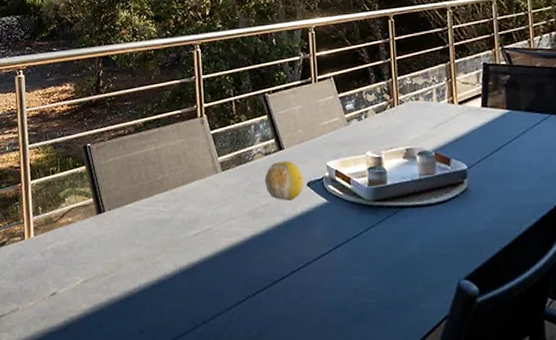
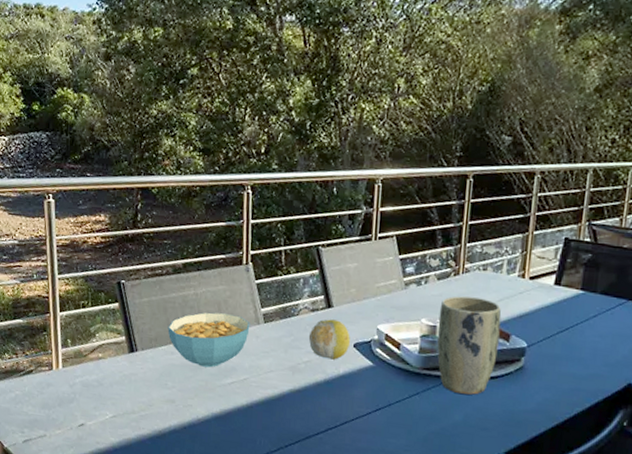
cereal bowl: none [132,166,209,221] -> present [167,312,250,368]
plant pot: none [381,127,442,222] -> present [437,296,502,395]

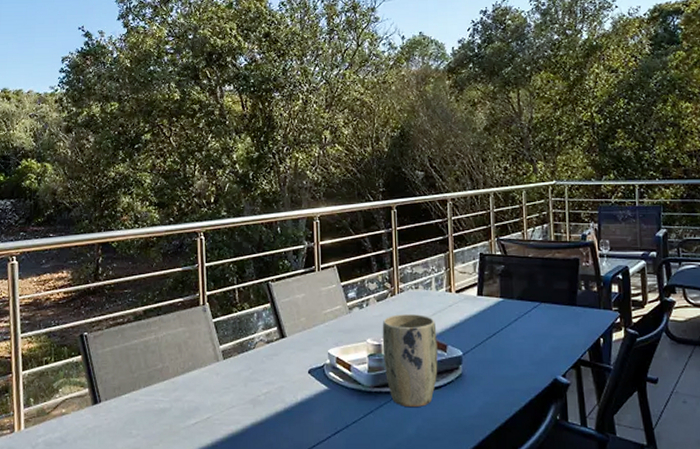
cereal bowl: present [167,312,250,368] -> none [130,355,210,410]
fruit: present [308,319,350,360] -> none [266,349,304,388]

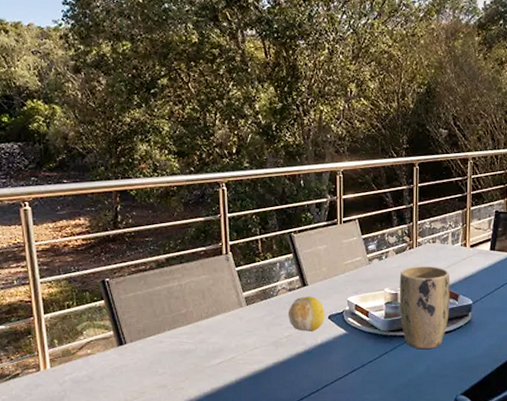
fruit: none [266,349,304,388] -> present [288,296,325,332]

